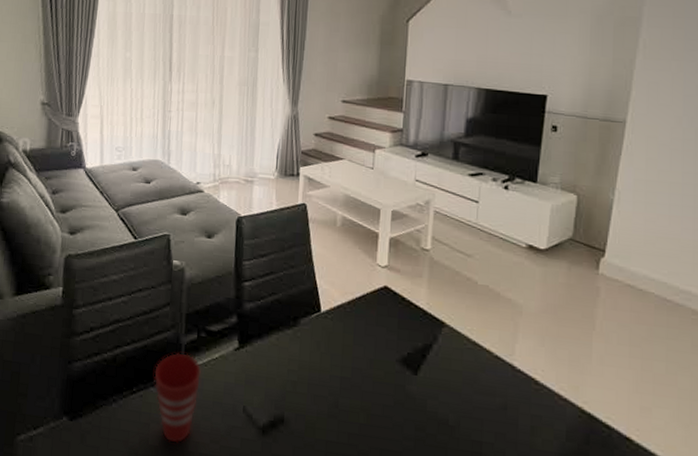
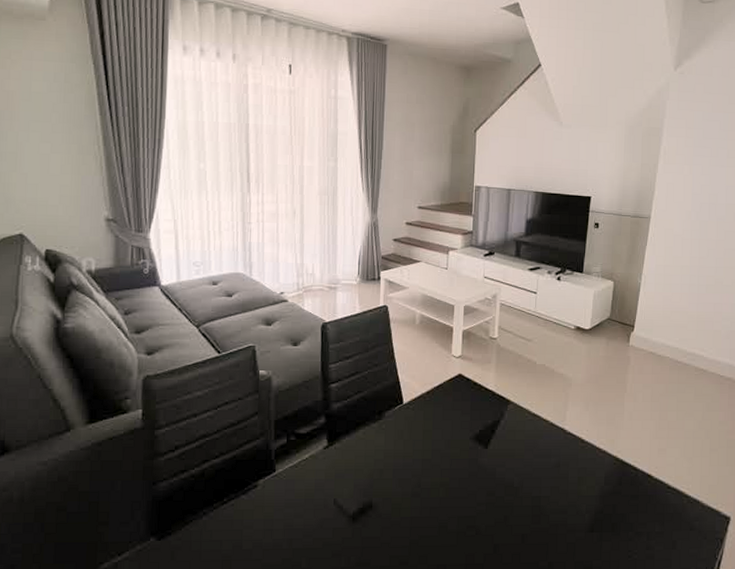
cup: present [154,352,201,444] -> none [245,458,292,544]

